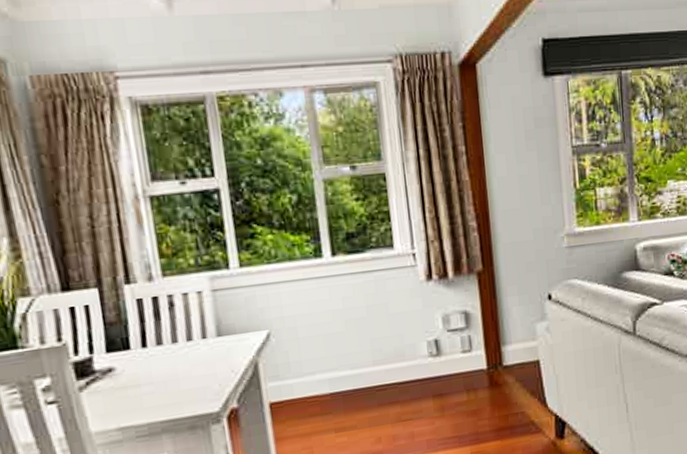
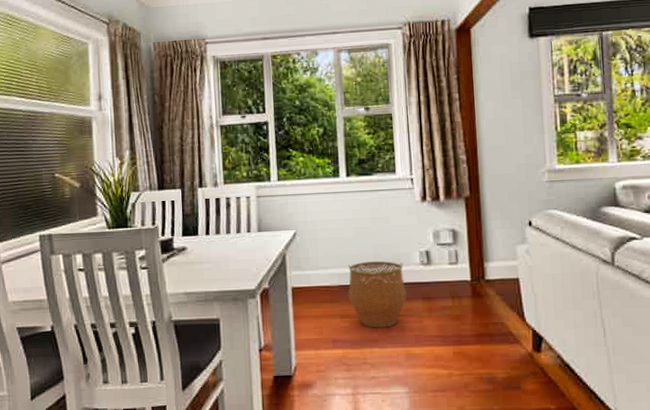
basket: none [341,356,415,439] -> present [348,261,407,328]

